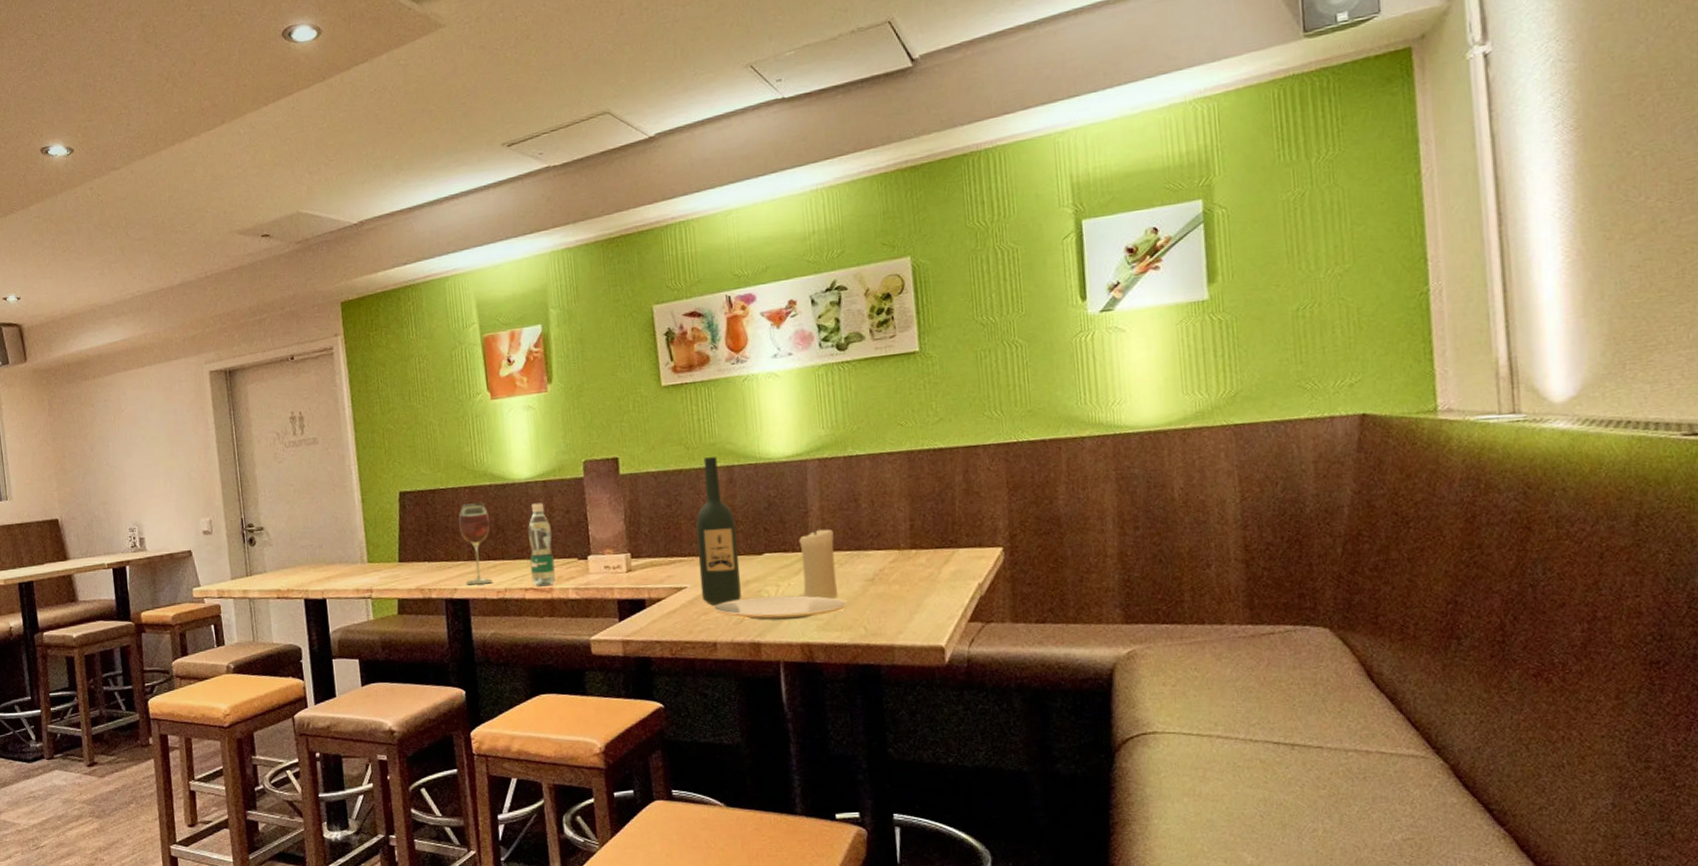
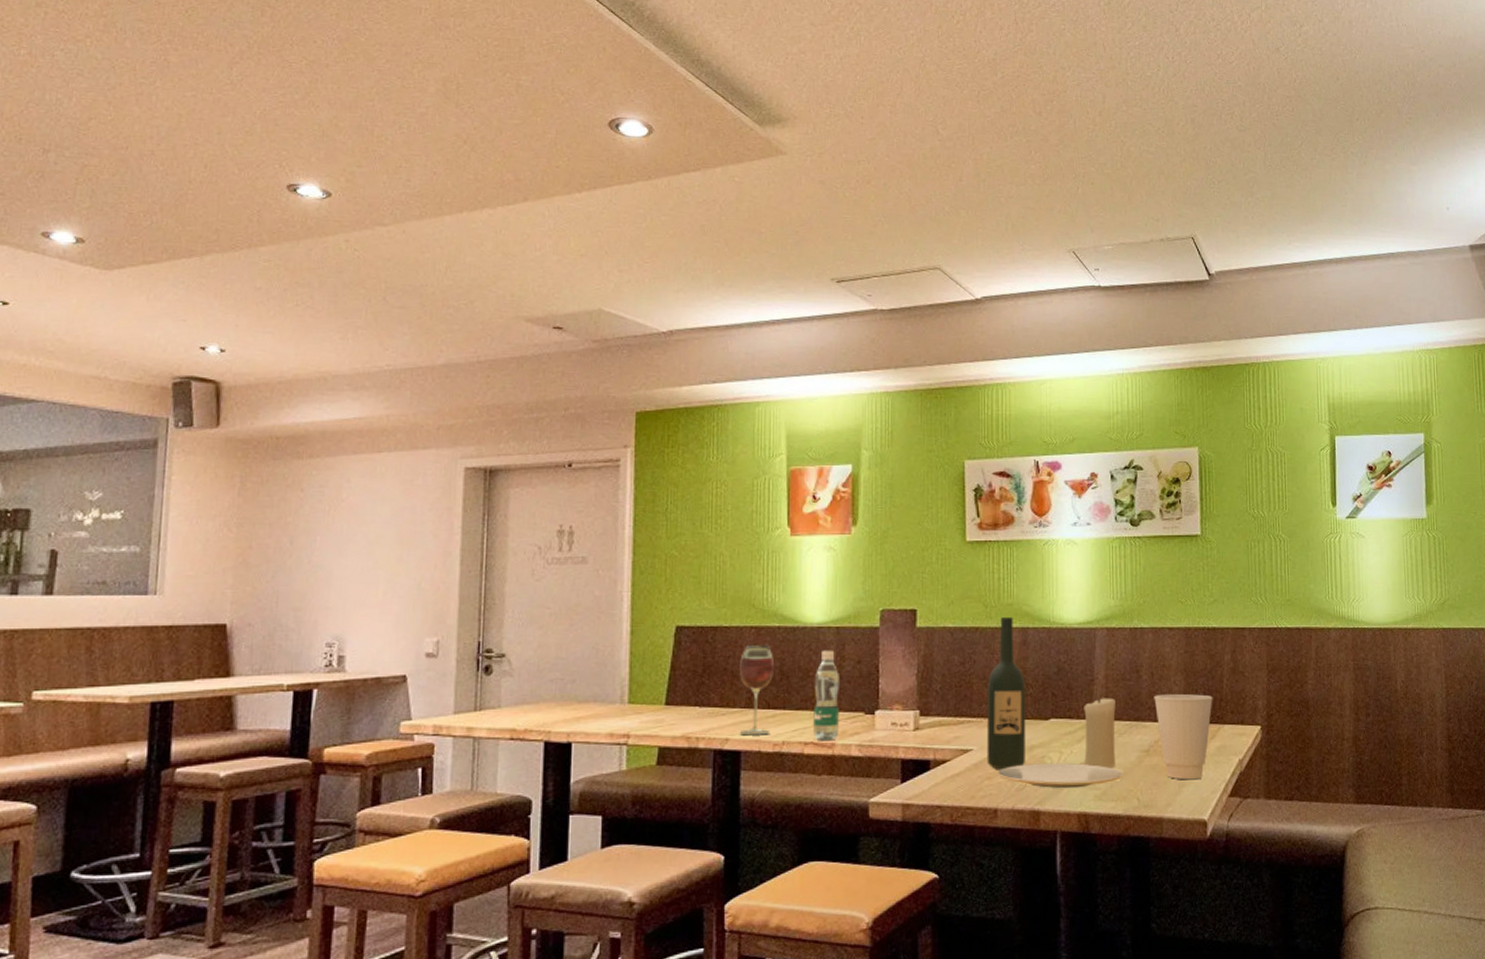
cup: none [876,519,945,607] -> present [1154,693,1213,780]

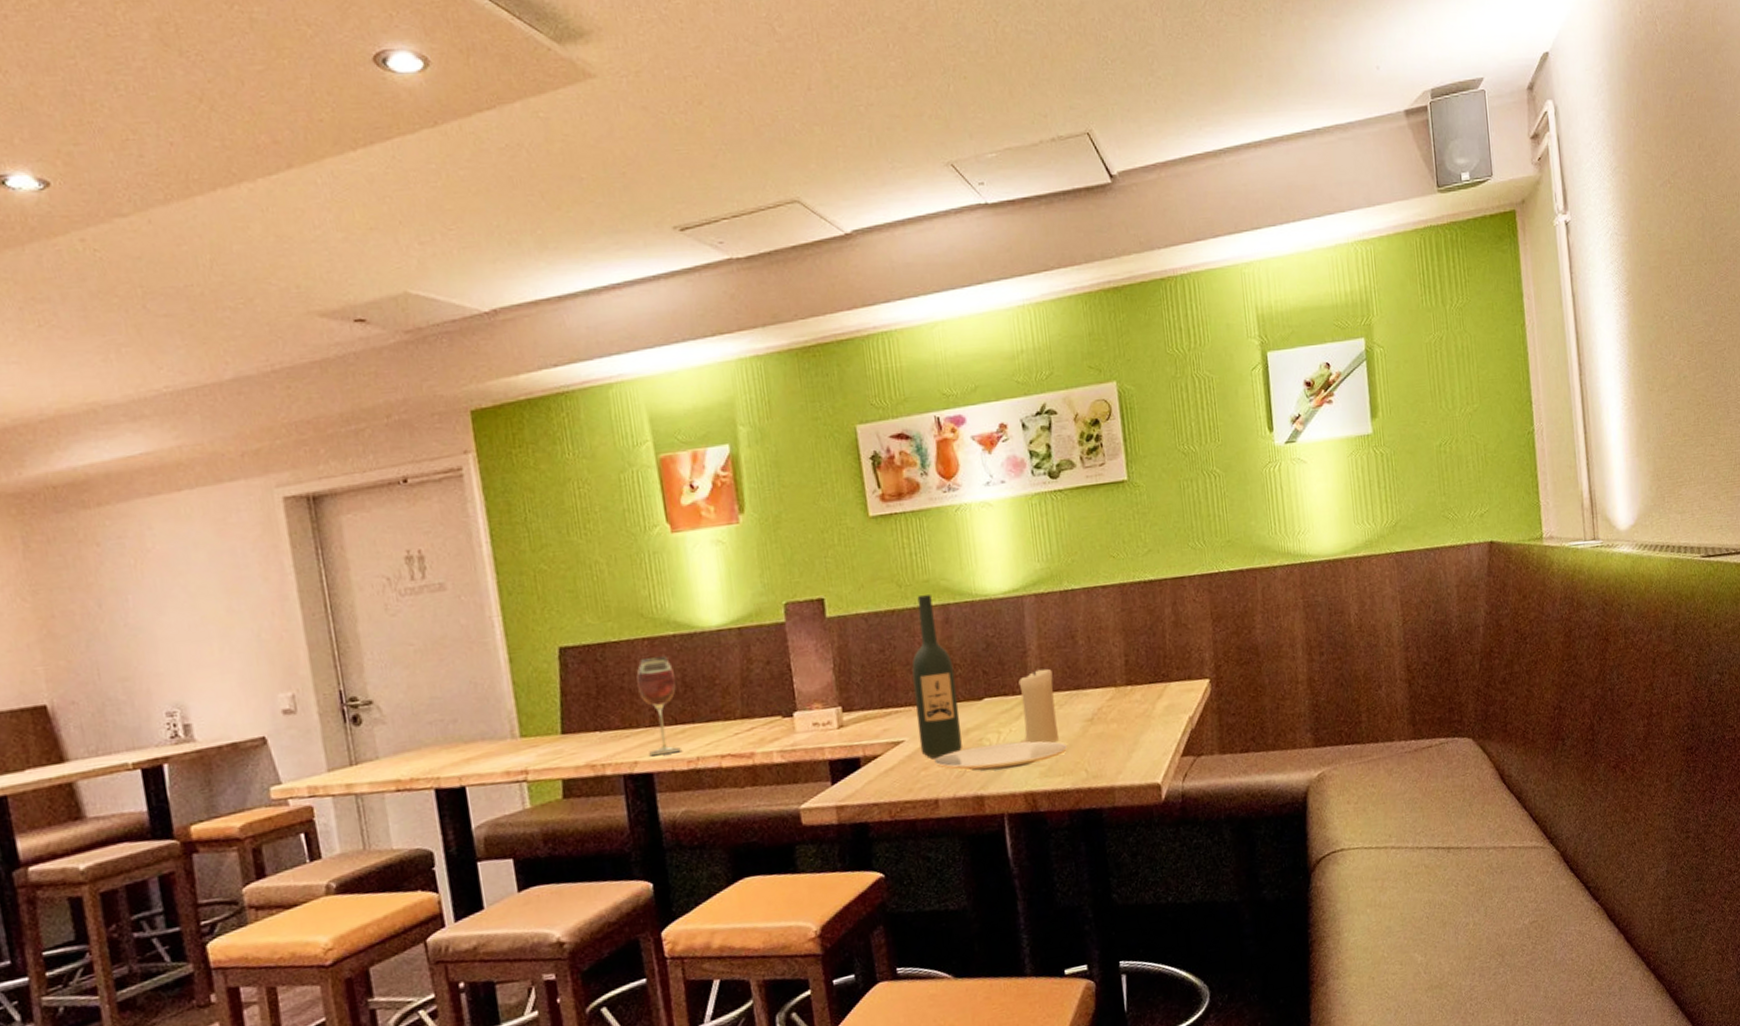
bottle: present [813,650,841,740] -> none [721,653,757,751]
cup: present [1154,693,1213,780] -> none [1093,653,1157,746]

